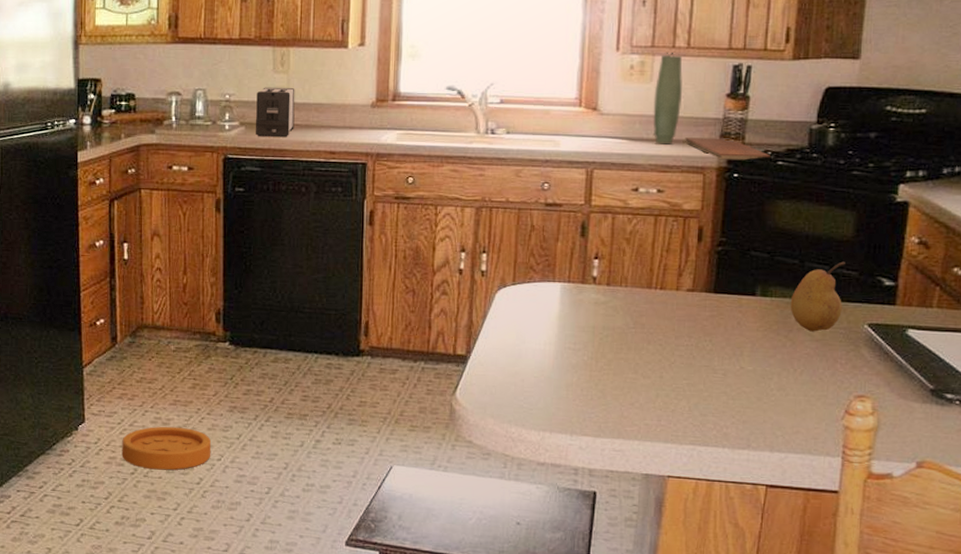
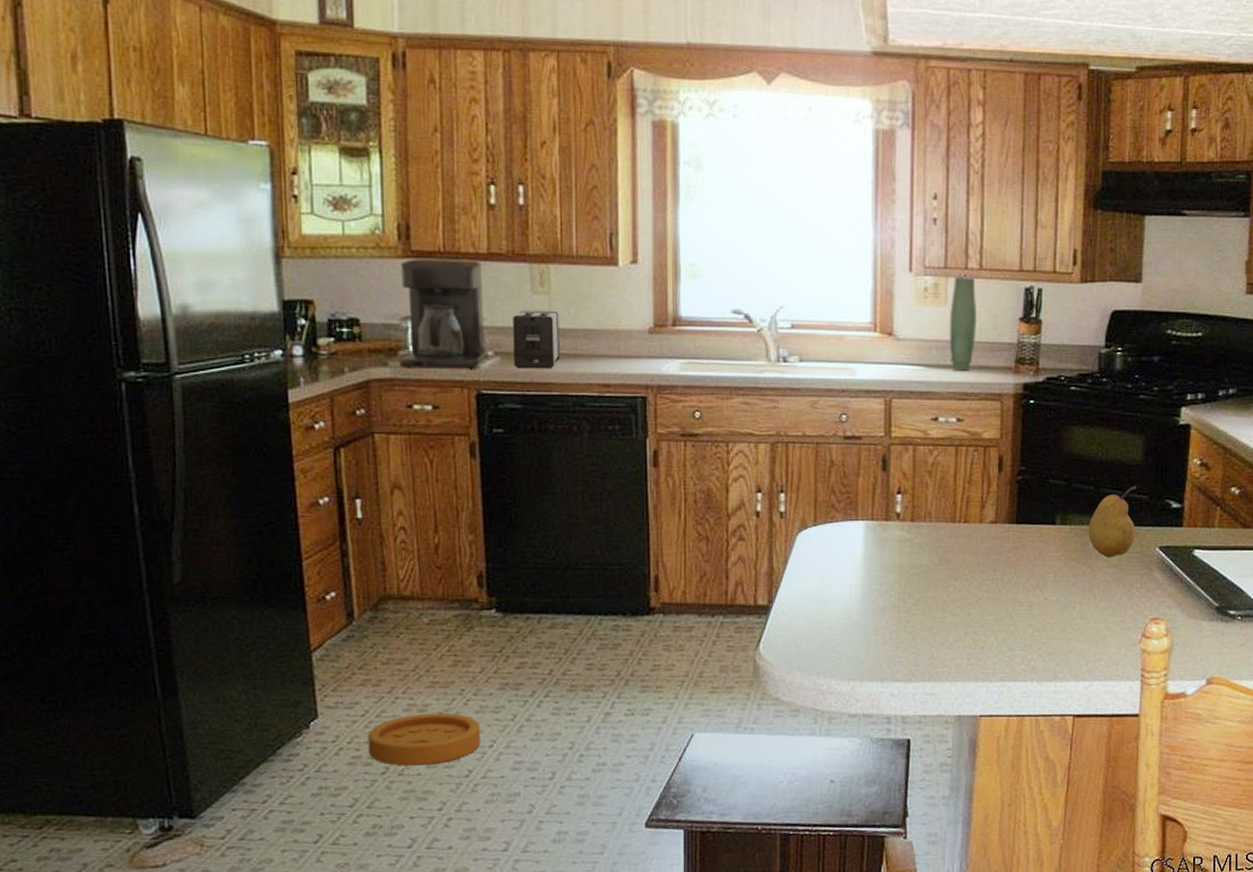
coffee maker: none [163,44,235,138] -> present [398,259,489,370]
chopping board: present [685,137,772,161] -> none [982,363,1065,386]

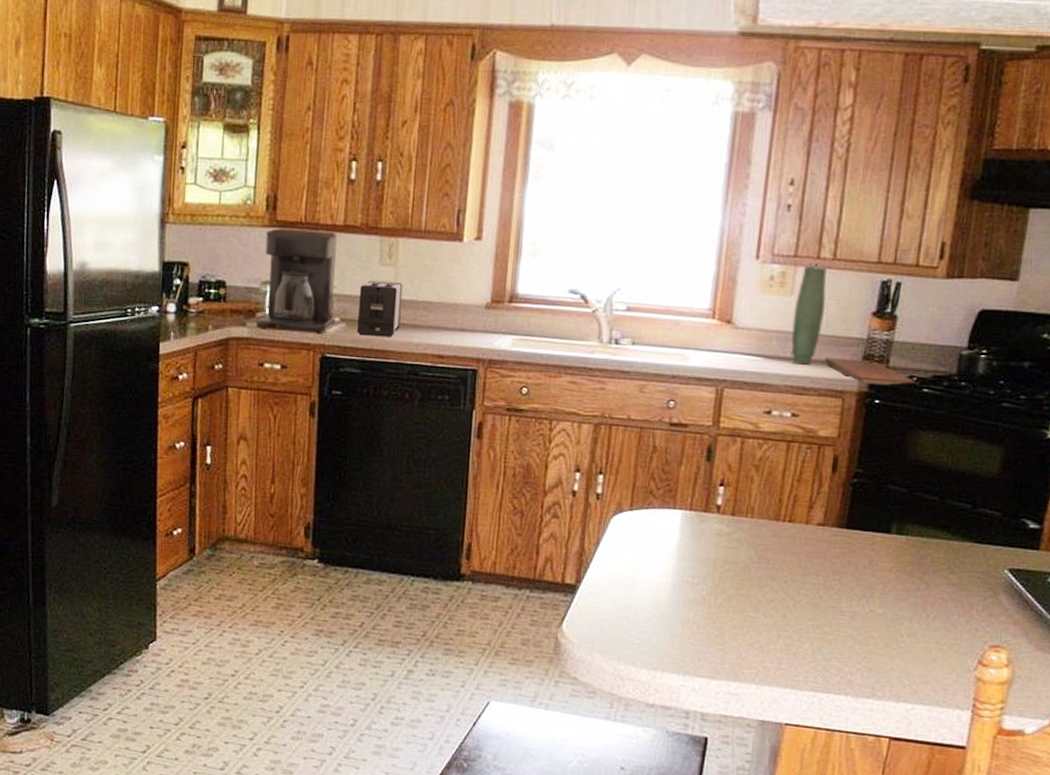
pet bowl: present [367,712,481,766] -> none [195,648,294,697]
chopping board: none [982,363,1065,386] -> present [824,358,917,388]
fruit: present [1088,486,1136,558] -> none [926,500,989,575]

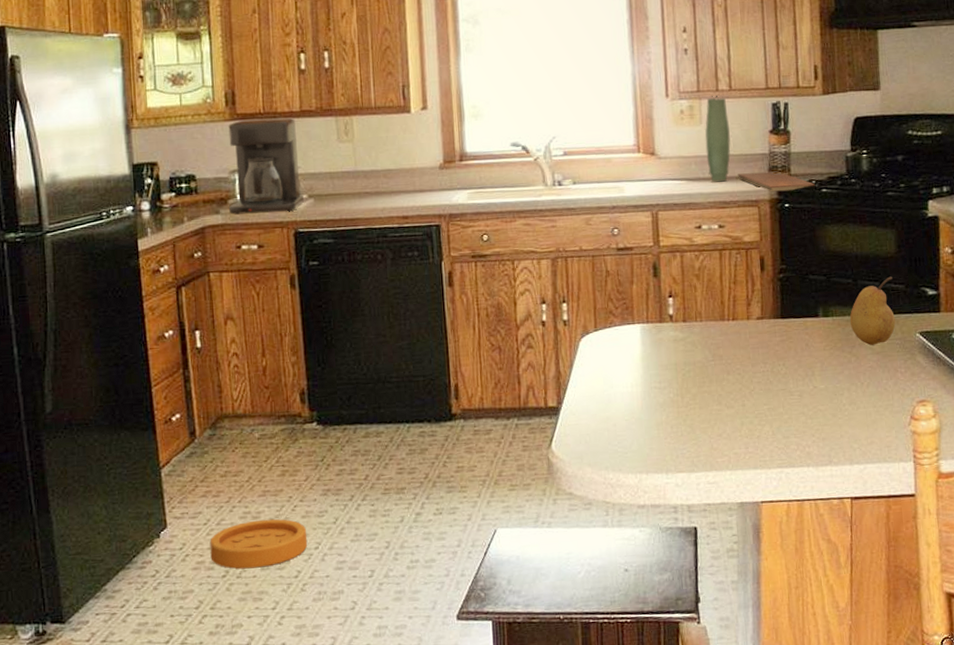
pet bowl: none [195,648,294,697] -> present [209,518,308,569]
toaster: present [357,280,403,337] -> none [323,155,364,208]
fruit: none [926,500,989,575] -> present [849,276,896,346]

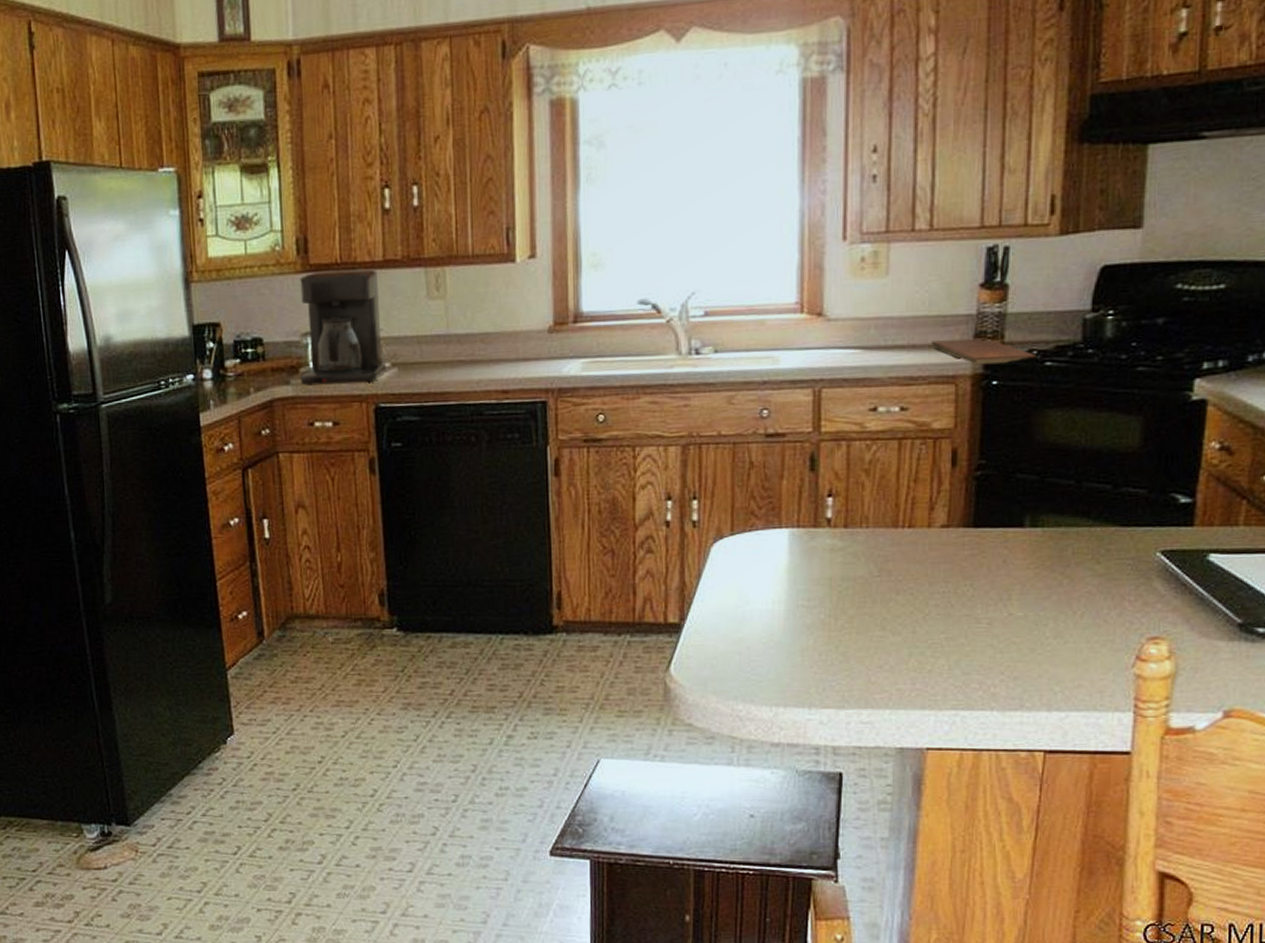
pet bowl: present [209,518,308,569] -> none [279,731,385,783]
vase: present [705,96,731,182] -> none [891,238,925,352]
fruit: present [849,276,896,346] -> none [1066,478,1131,565]

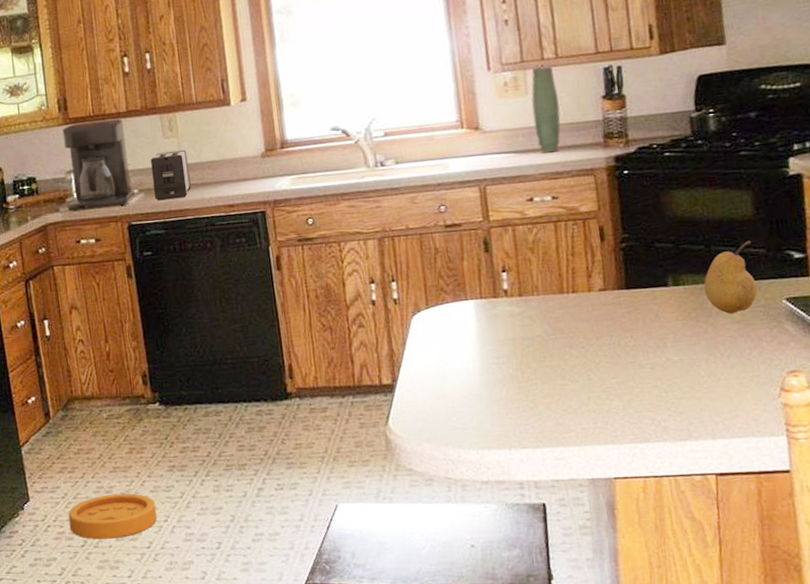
pet bowl: none [279,731,385,783] -> present [68,493,158,540]
toaster: none [409,315,457,379] -> present [151,149,191,201]
vase: none [891,238,925,352] -> present [531,65,561,153]
chopping board: present [931,338,1038,366] -> none [569,137,658,160]
fruit: none [1066,478,1131,565] -> present [703,240,758,314]

